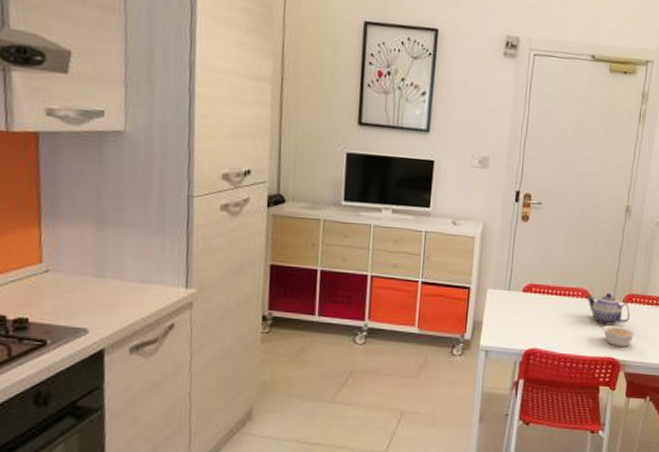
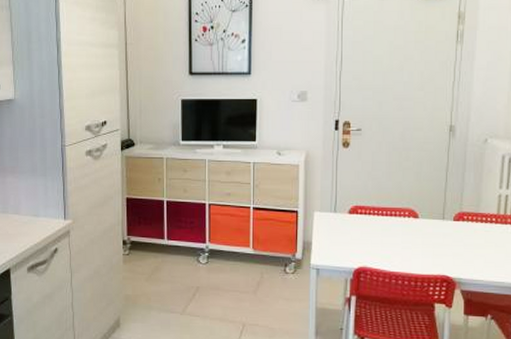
teapot: present [587,293,630,326] -> none [414,212,462,244]
legume: present [601,325,637,346] -> none [432,244,471,264]

